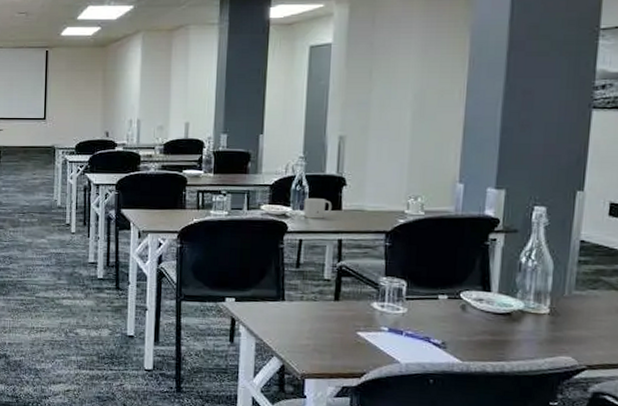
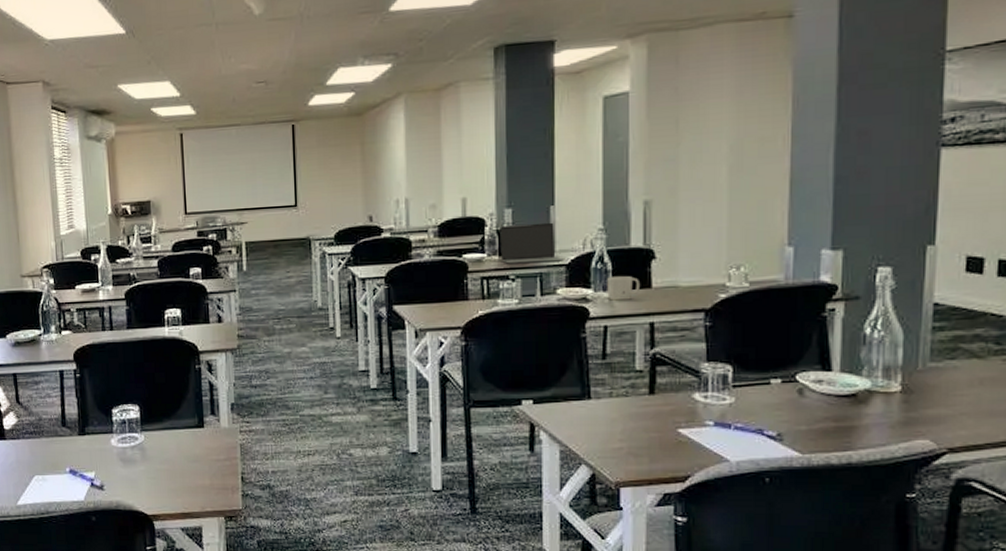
laptop: none [215,148,269,182] -> present [500,222,564,264]

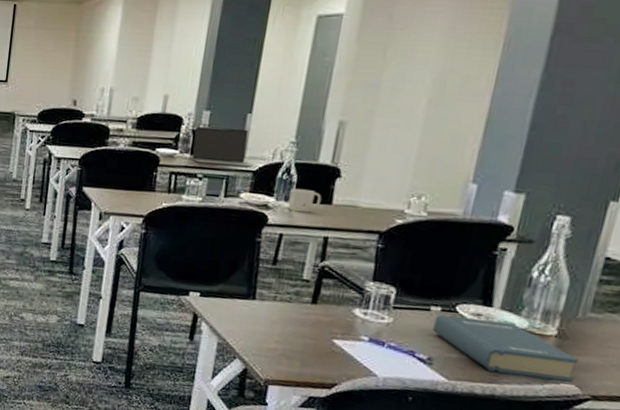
hardback book: none [777,384,928,438] -> present [433,314,579,382]

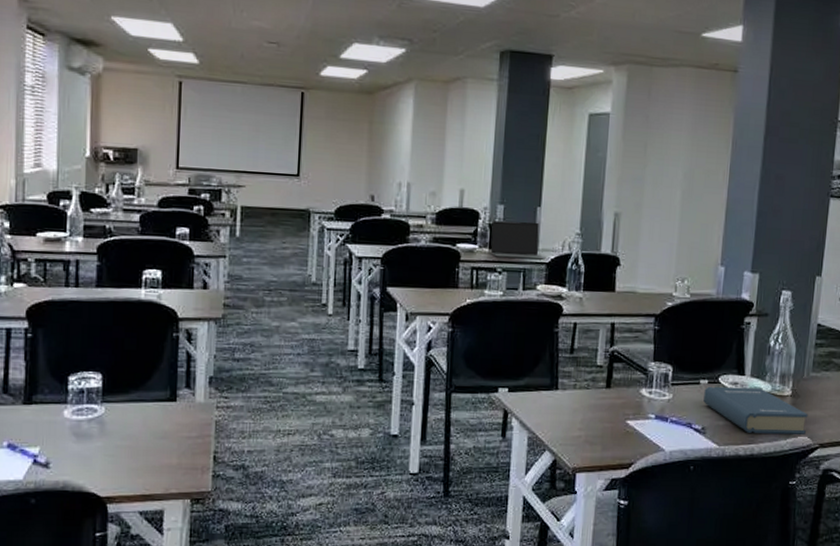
mug: present [287,188,321,213] -> none [578,278,606,301]

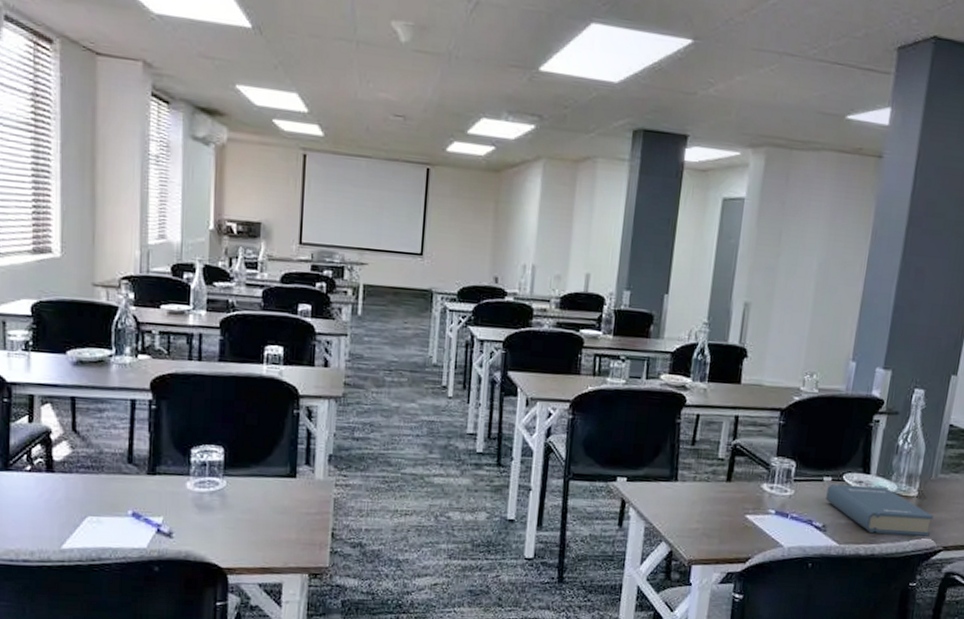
laptop: present [490,221,545,260] -> none [615,307,670,349]

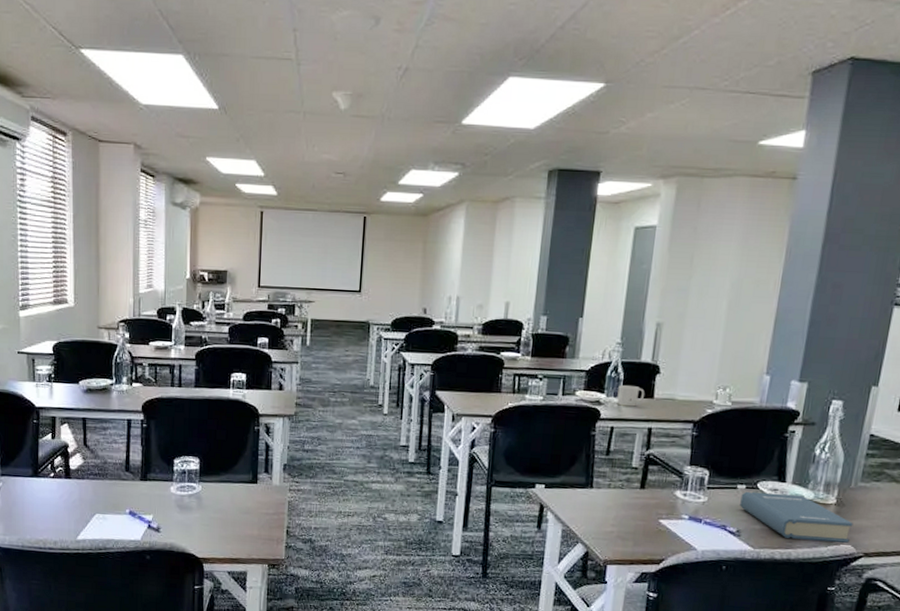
mug: none [703,369,732,393] -> present [617,385,645,407]

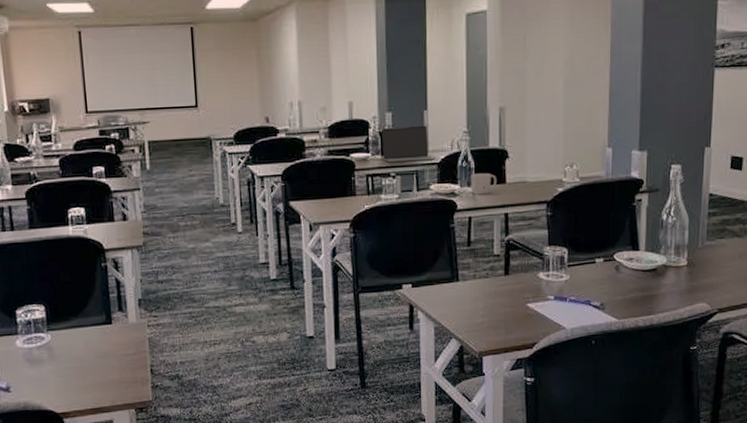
laptop: none [533,331,585,368] -> present [382,125,436,163]
hardback book: present [740,491,853,543] -> none [600,261,705,305]

